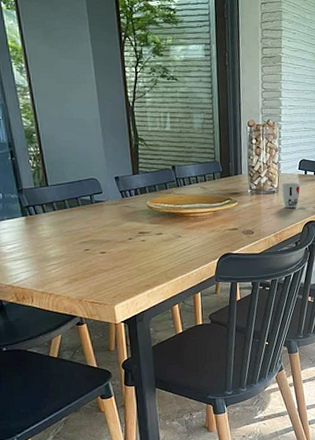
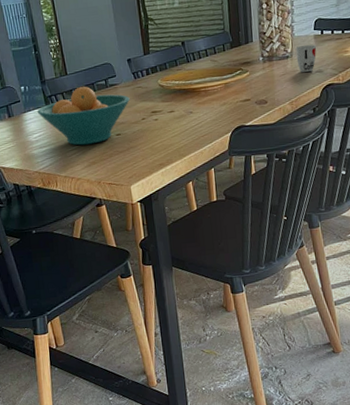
fruit bowl: none [12,199,117,261] -> present [37,86,130,146]

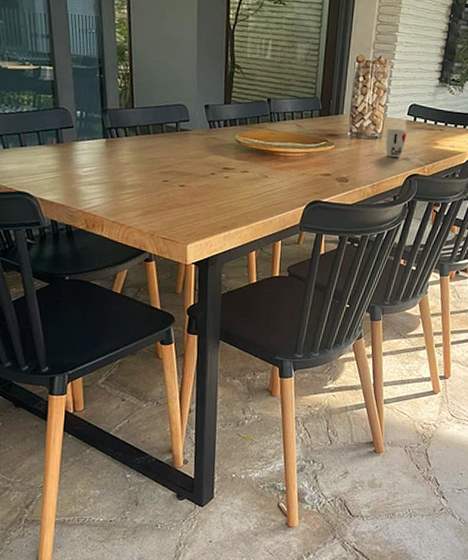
fruit bowl: present [37,86,130,146] -> none [92,124,201,191]

